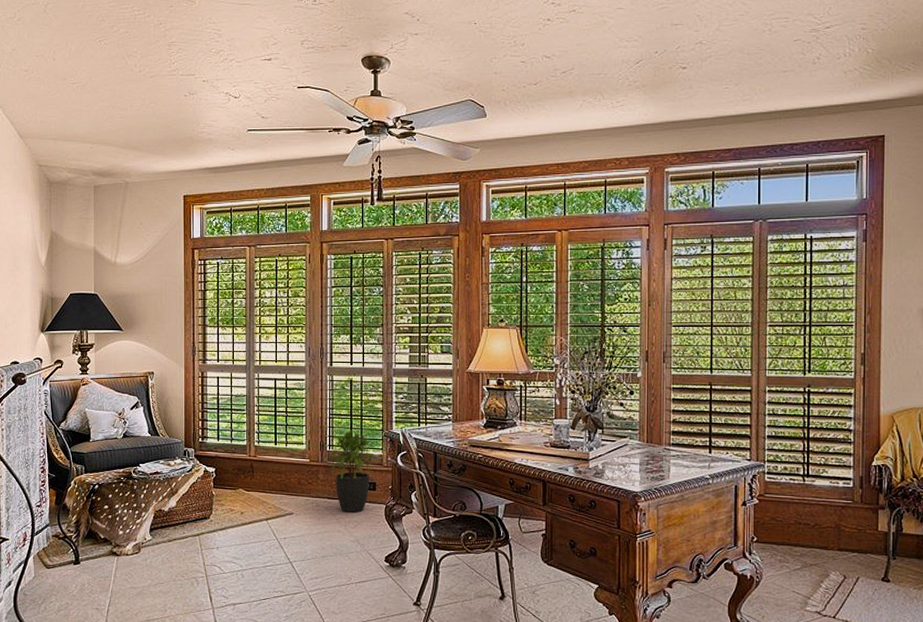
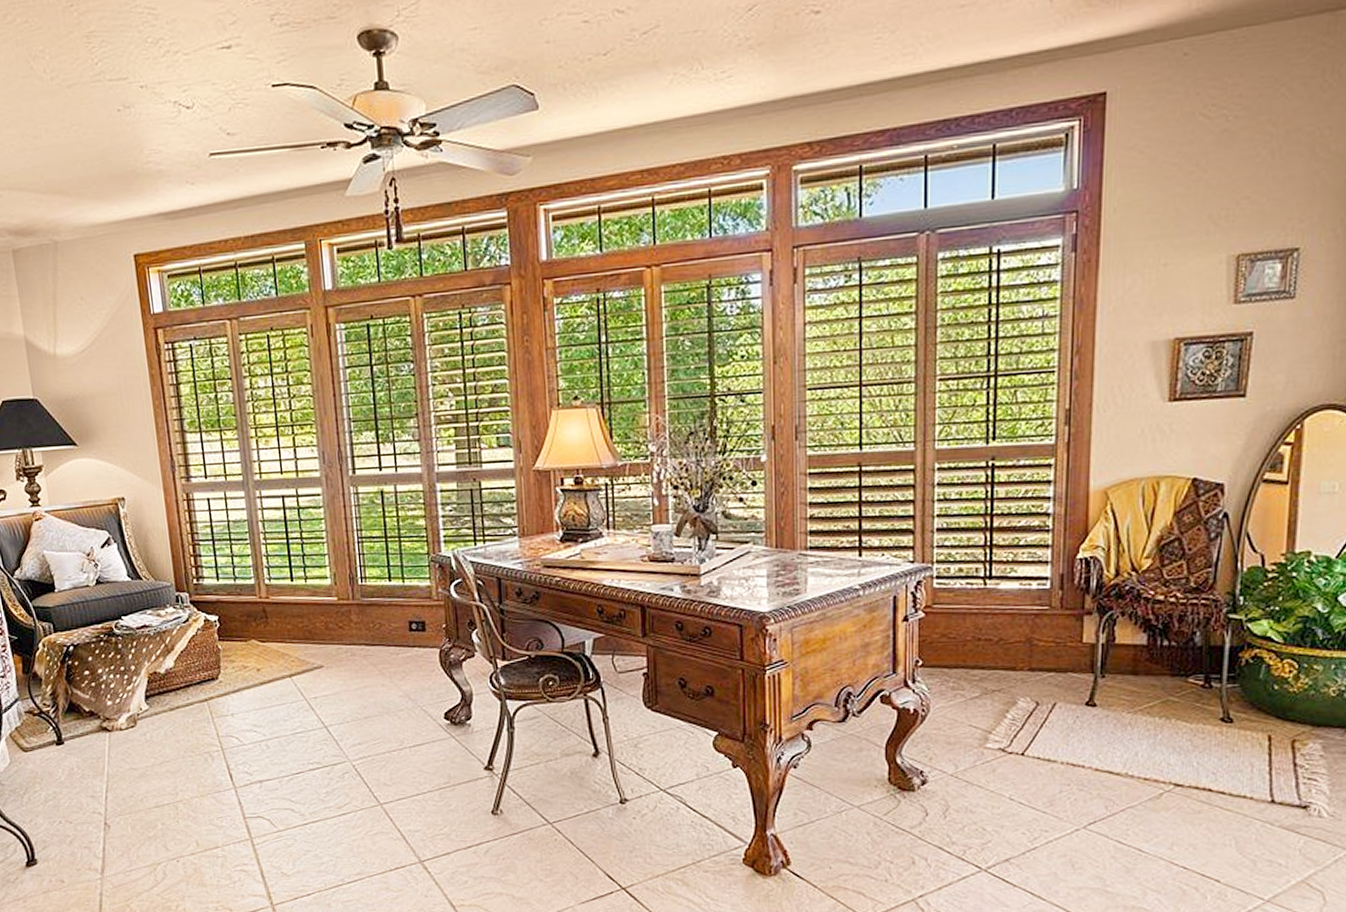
potted plant: present [328,429,376,513] -> none [361,555,423,661]

